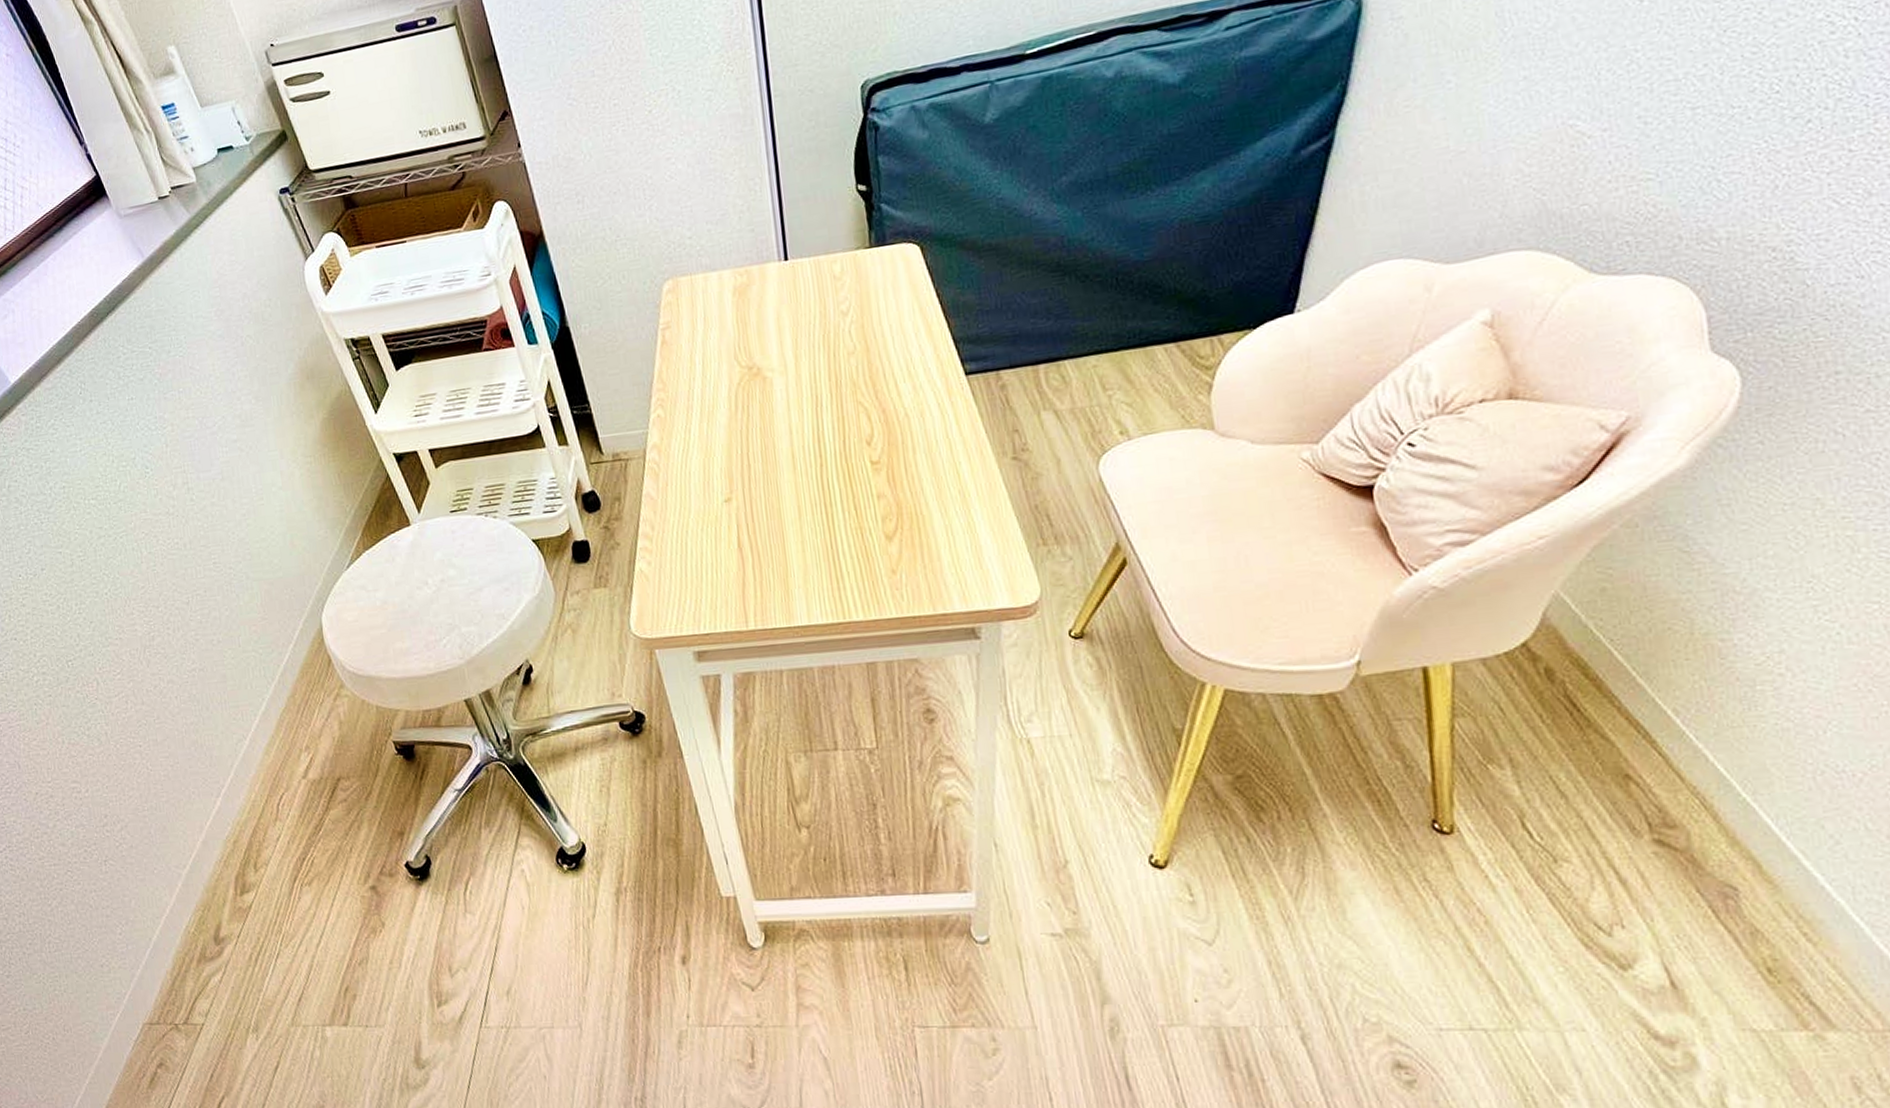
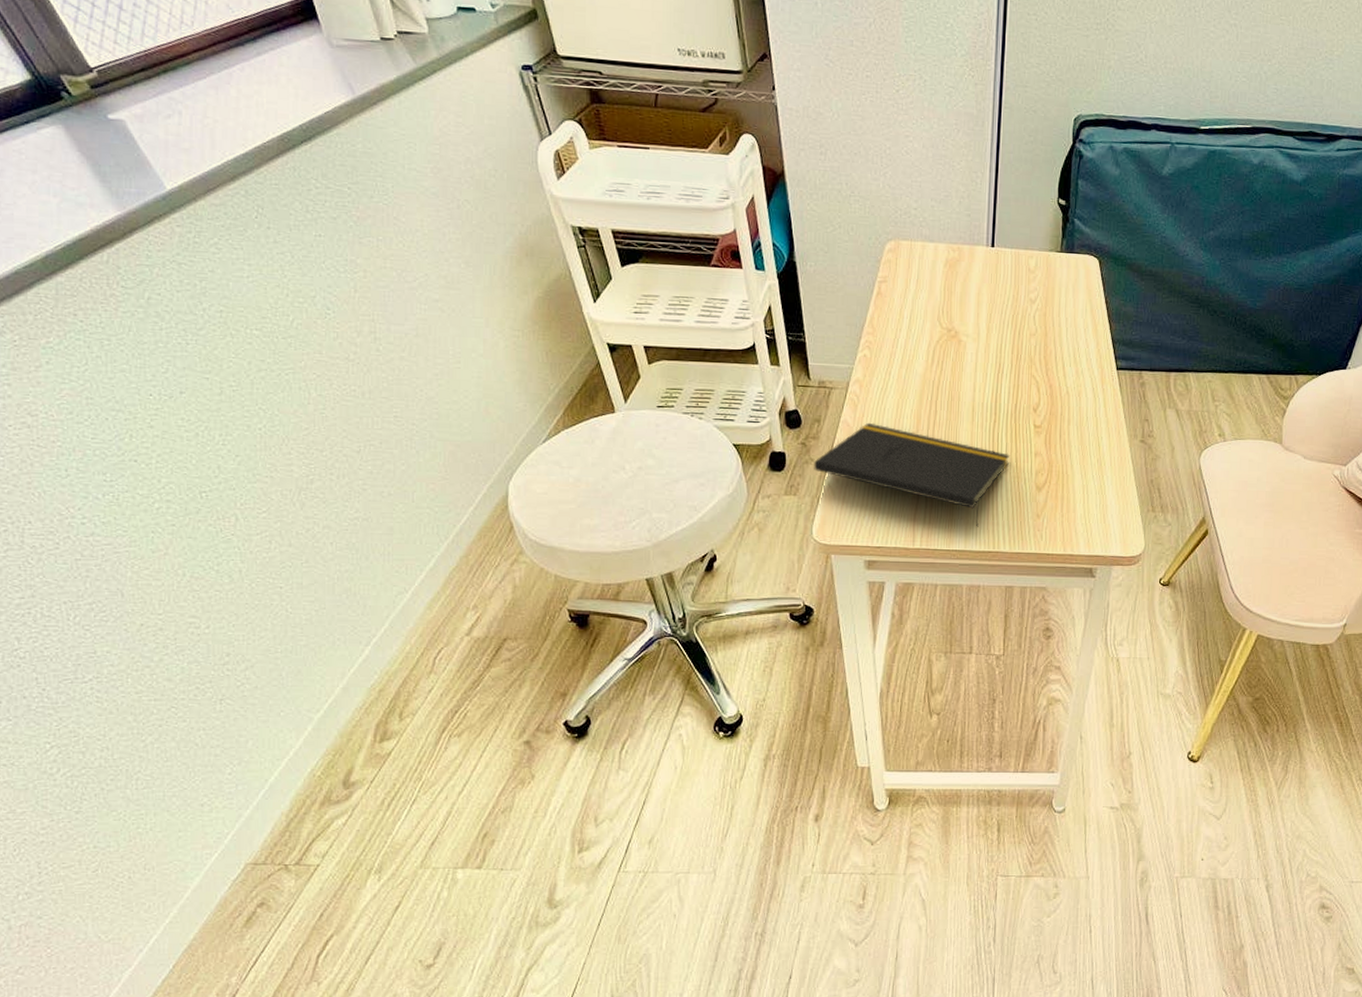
notepad: none [620,491,847,596] -> present [814,422,1010,527]

